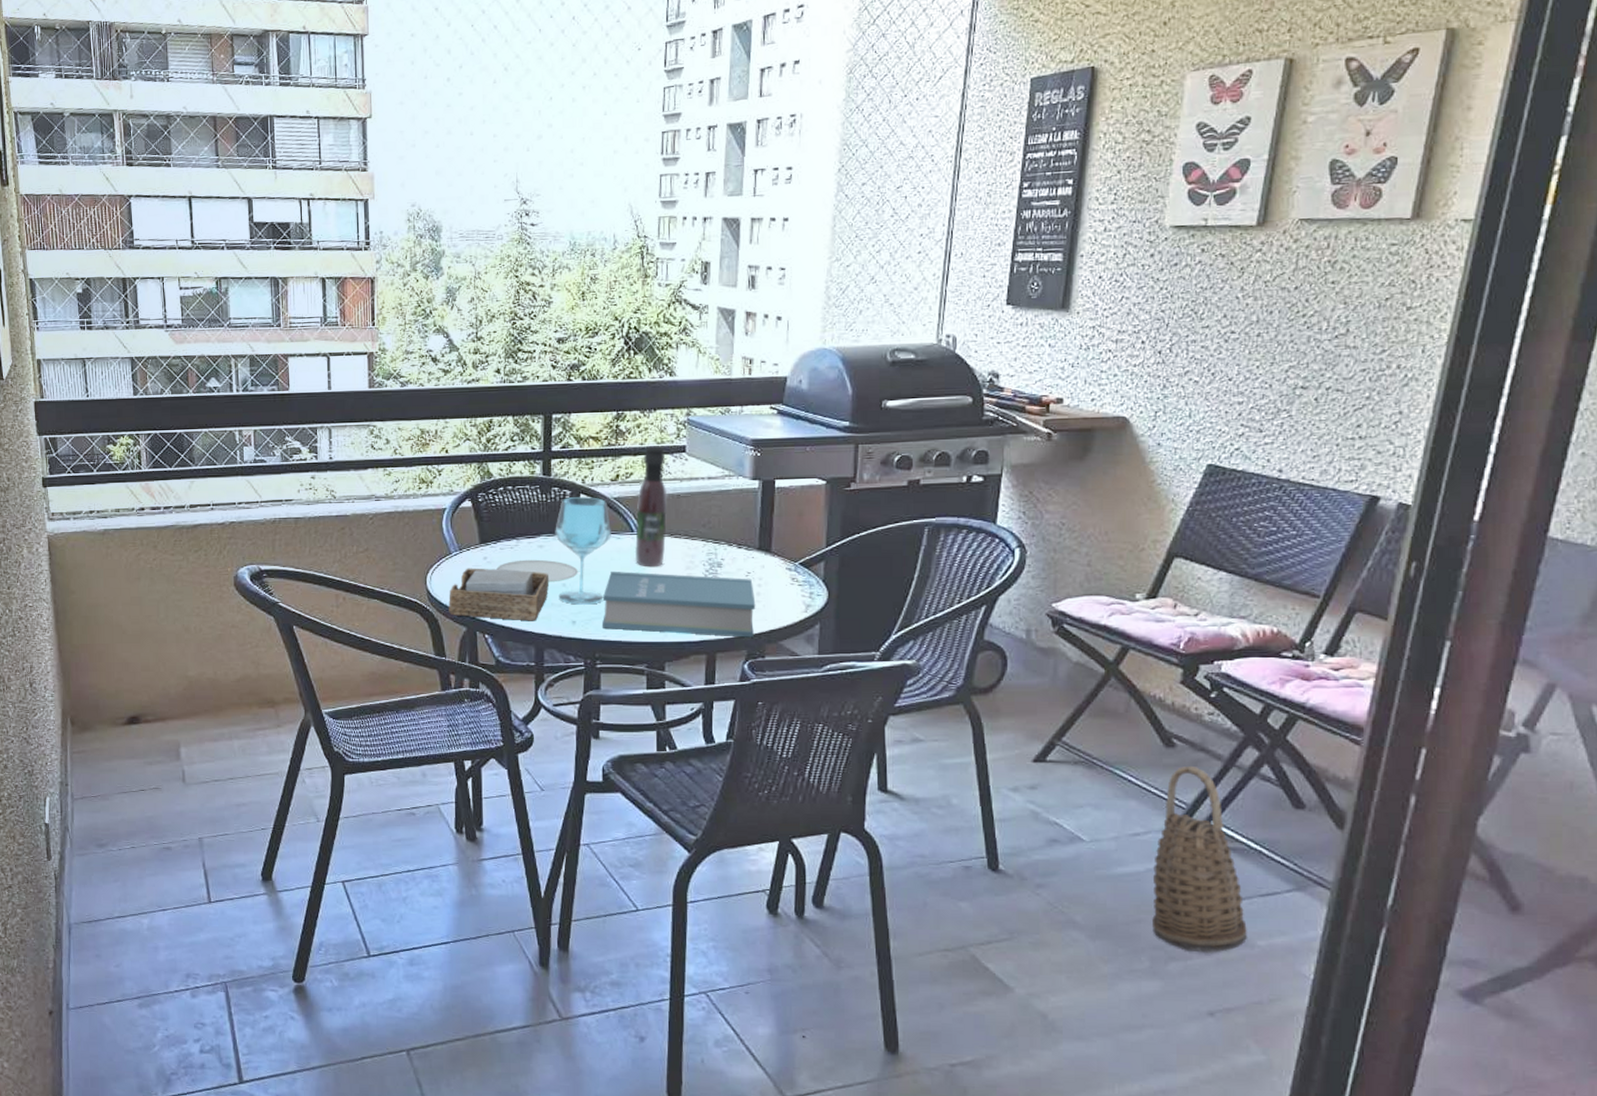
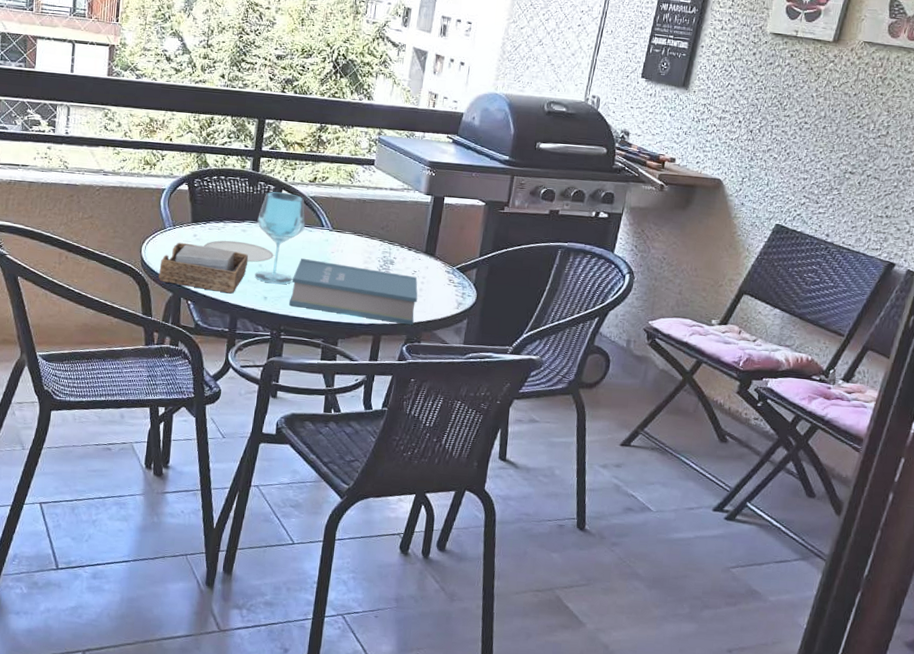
wine bottle: present [634,446,667,568] -> none [322,156,357,259]
basket: present [1152,765,1248,953] -> none [694,458,763,605]

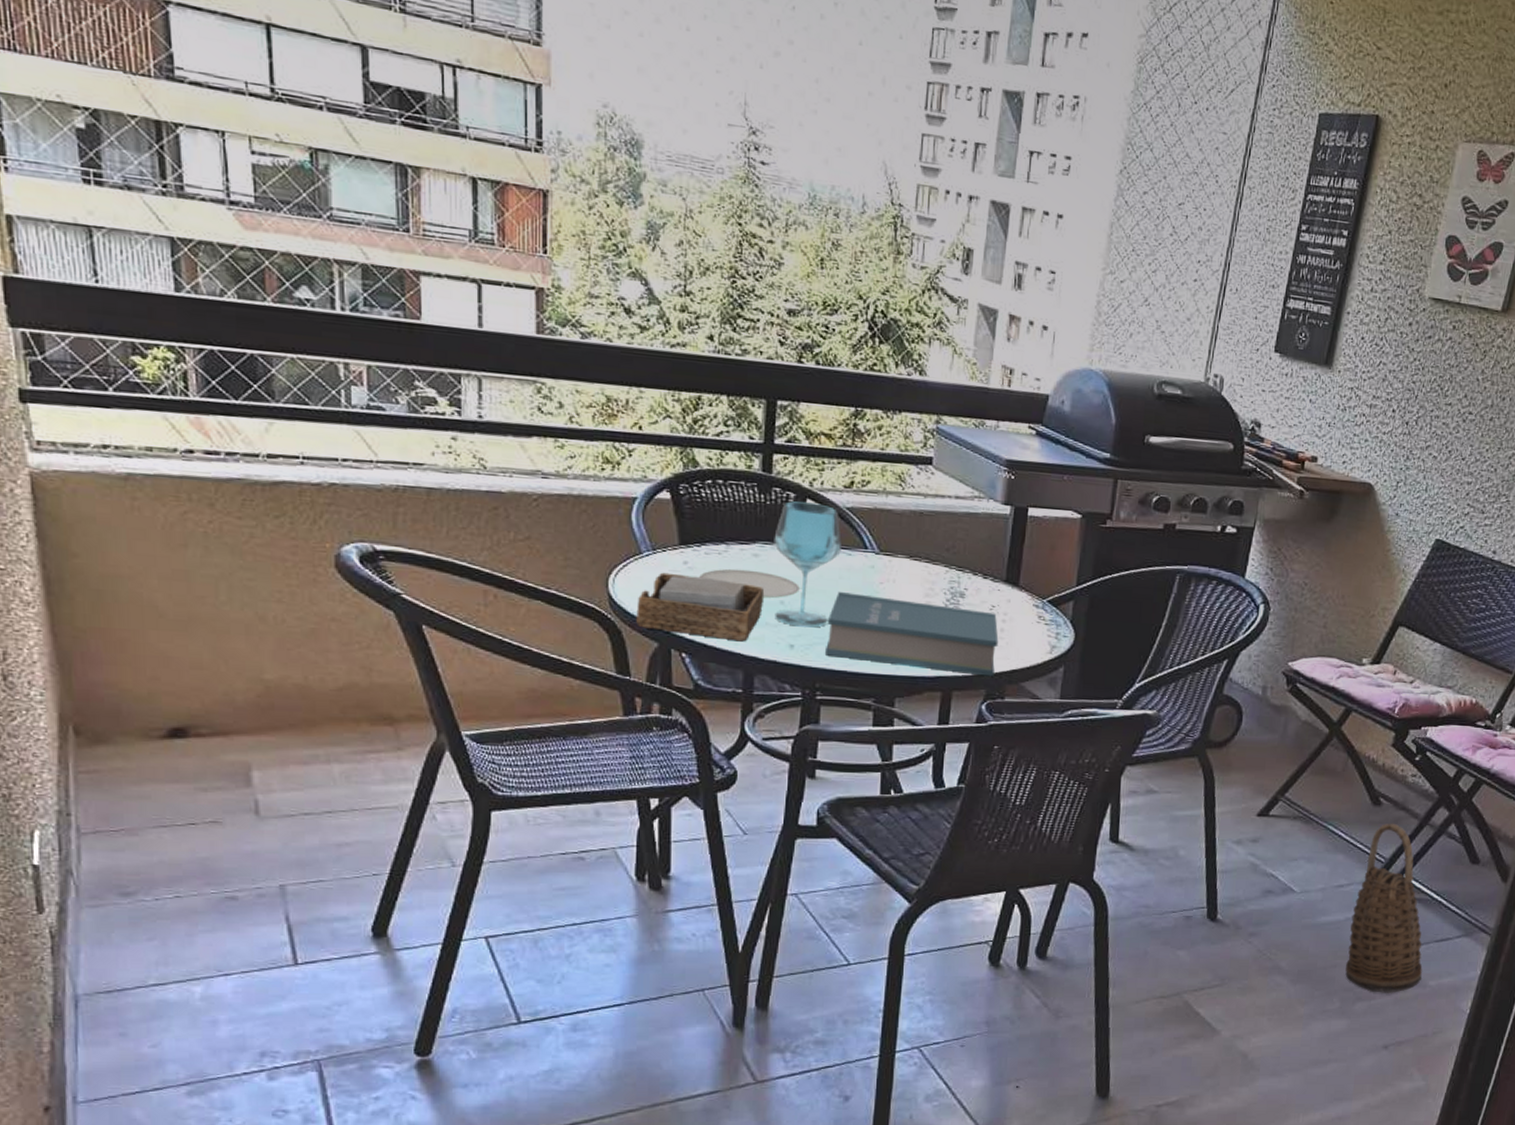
basket: none [694,458,763,605] -> present [1345,823,1423,993]

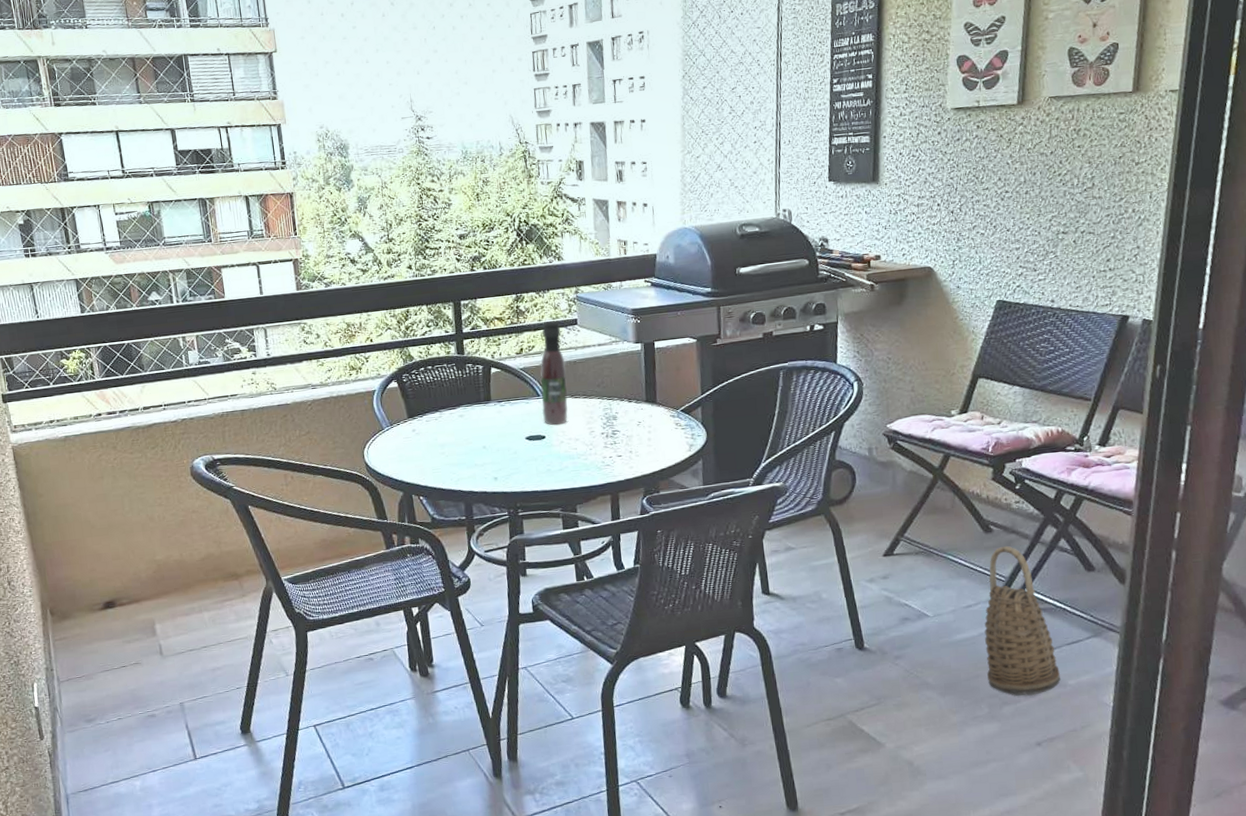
napkin holder: present [636,572,765,642] -> none [385,438,472,483]
plate: present [699,568,800,599] -> none [424,427,496,447]
wine glass: present [774,501,842,628] -> none [472,369,521,463]
book: present [824,592,999,677] -> none [519,427,649,481]
wine bottle: none [867,452,908,592] -> present [540,321,568,426]

